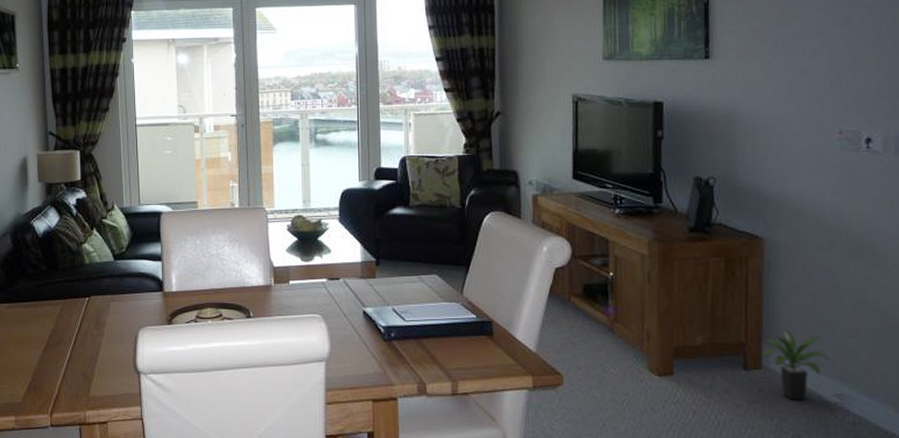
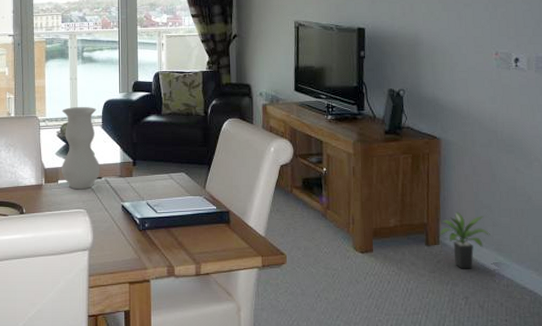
vase: none [292,197,338,292] -> present [60,107,100,190]

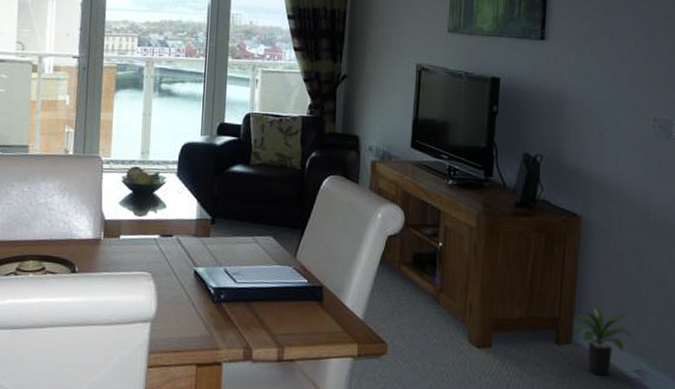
vase: present [60,107,100,190] -> none [124,148,172,249]

